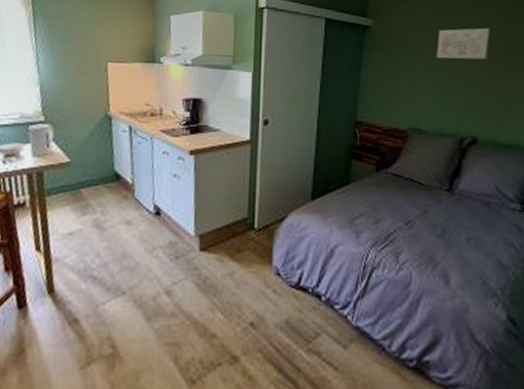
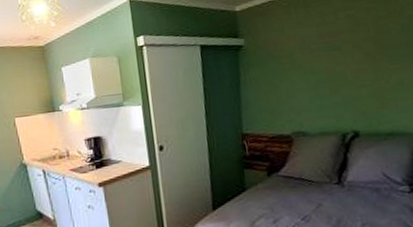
wall art: present [436,27,491,60] -> none [307,27,358,64]

